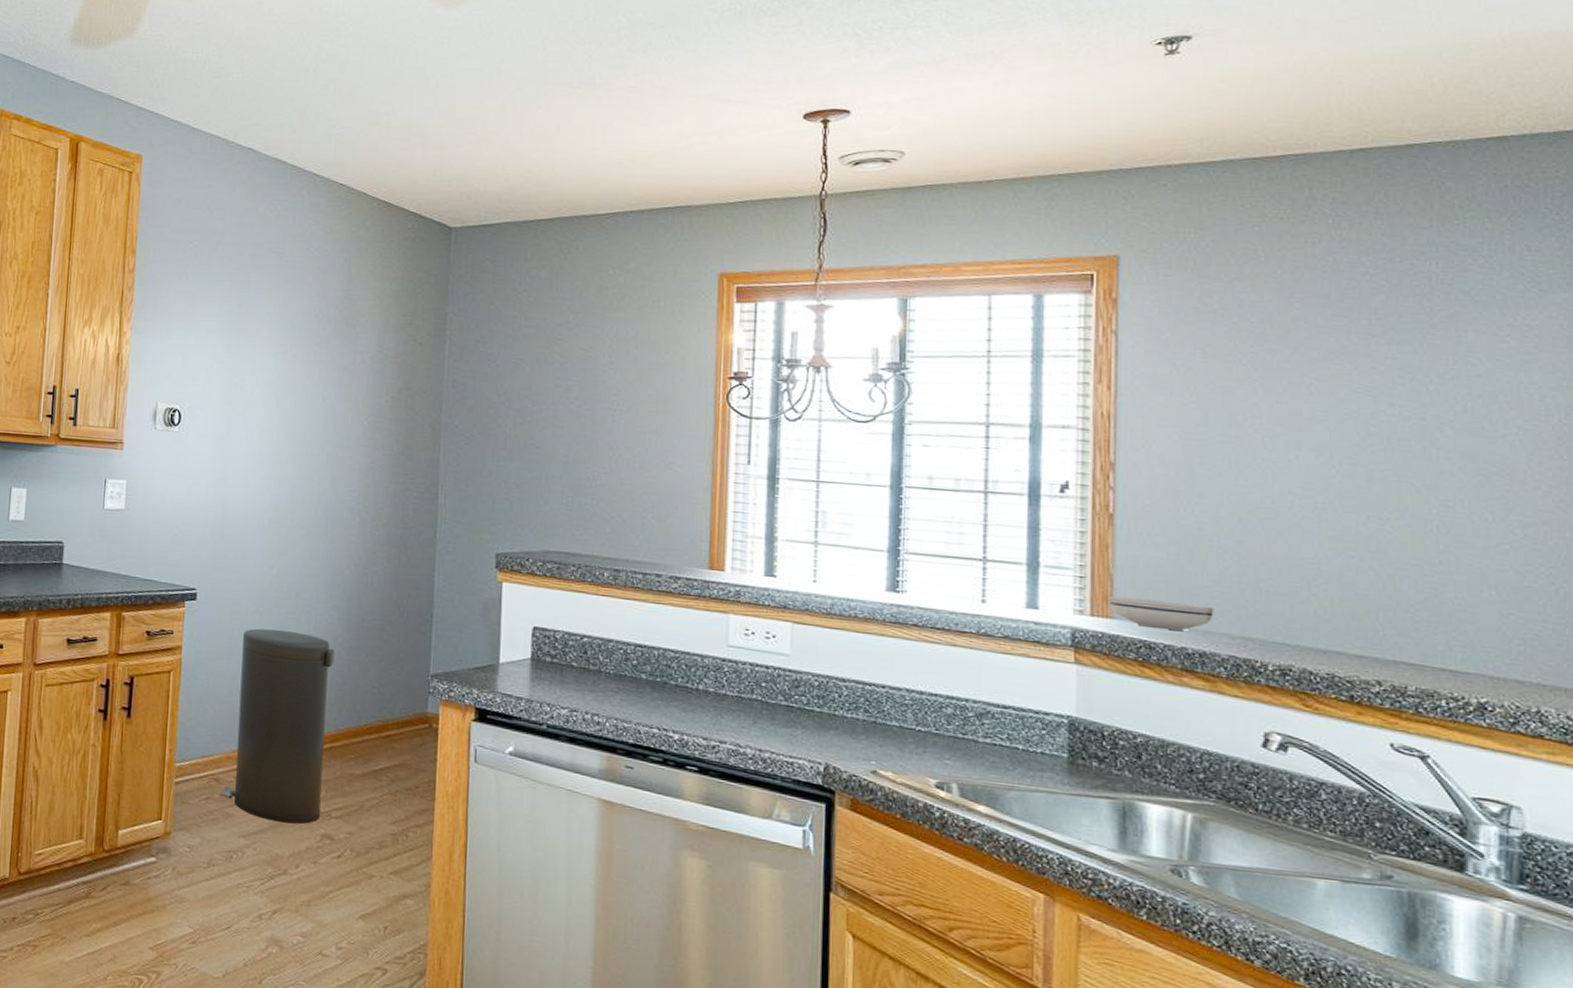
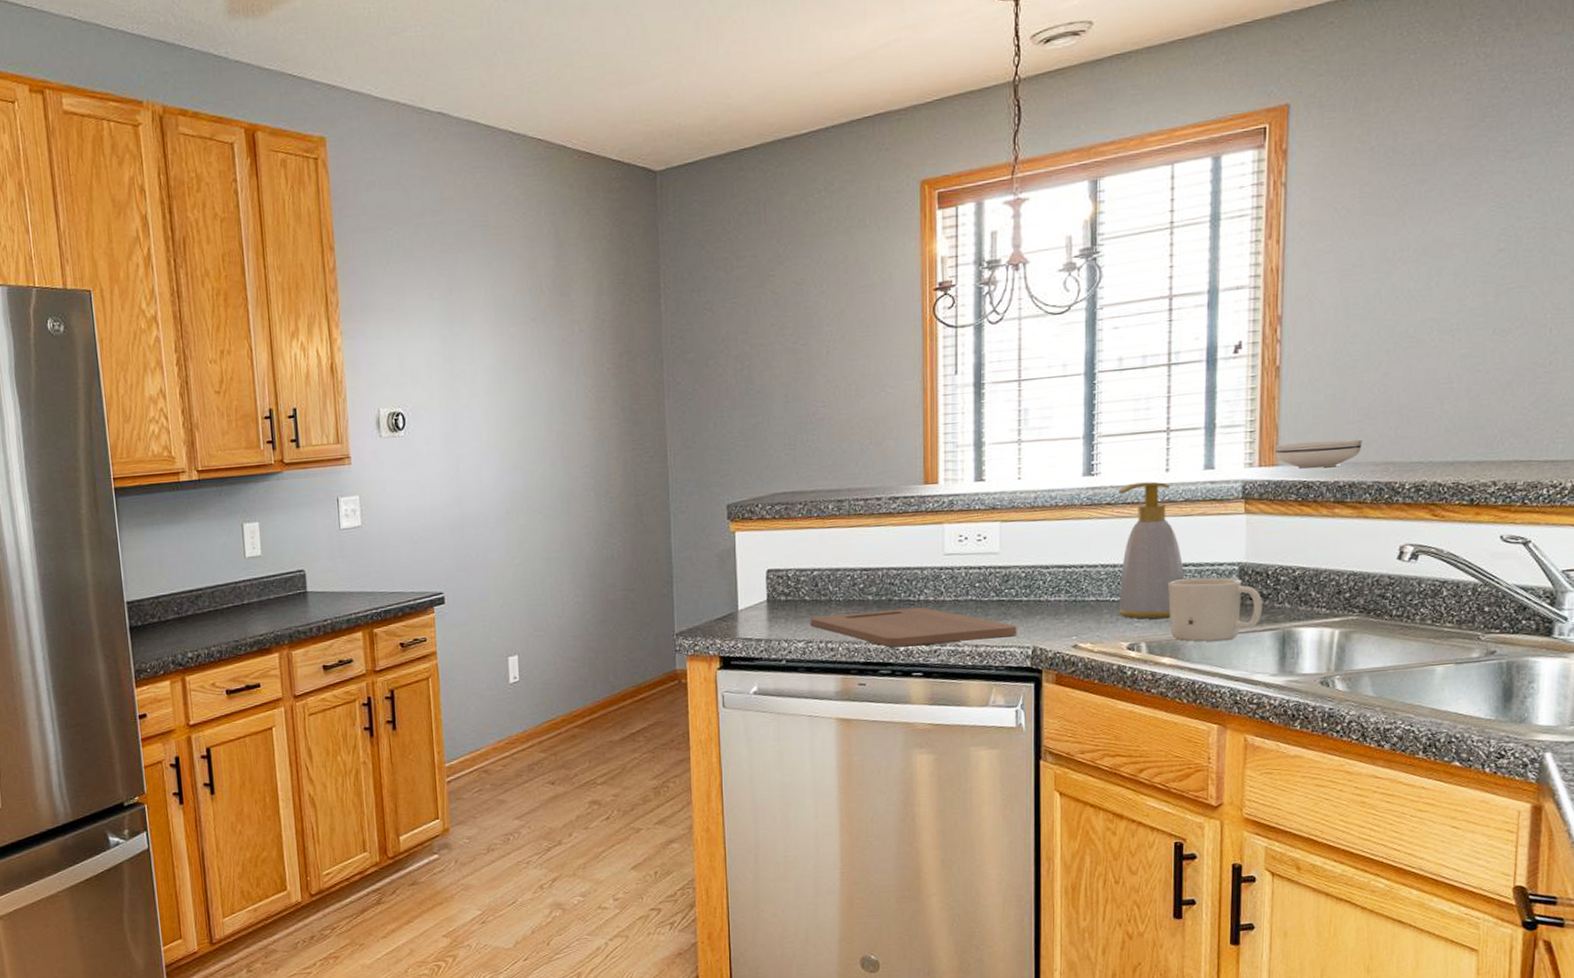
pedal bin: present [220,628,335,824] -> none [491,616,587,799]
cutting board: none [576,685,808,748] -> present [810,607,1017,647]
soap bottle: none [923,608,1004,762] -> present [1117,481,1185,619]
mug: none [983,720,1098,801] -> present [1167,577,1263,642]

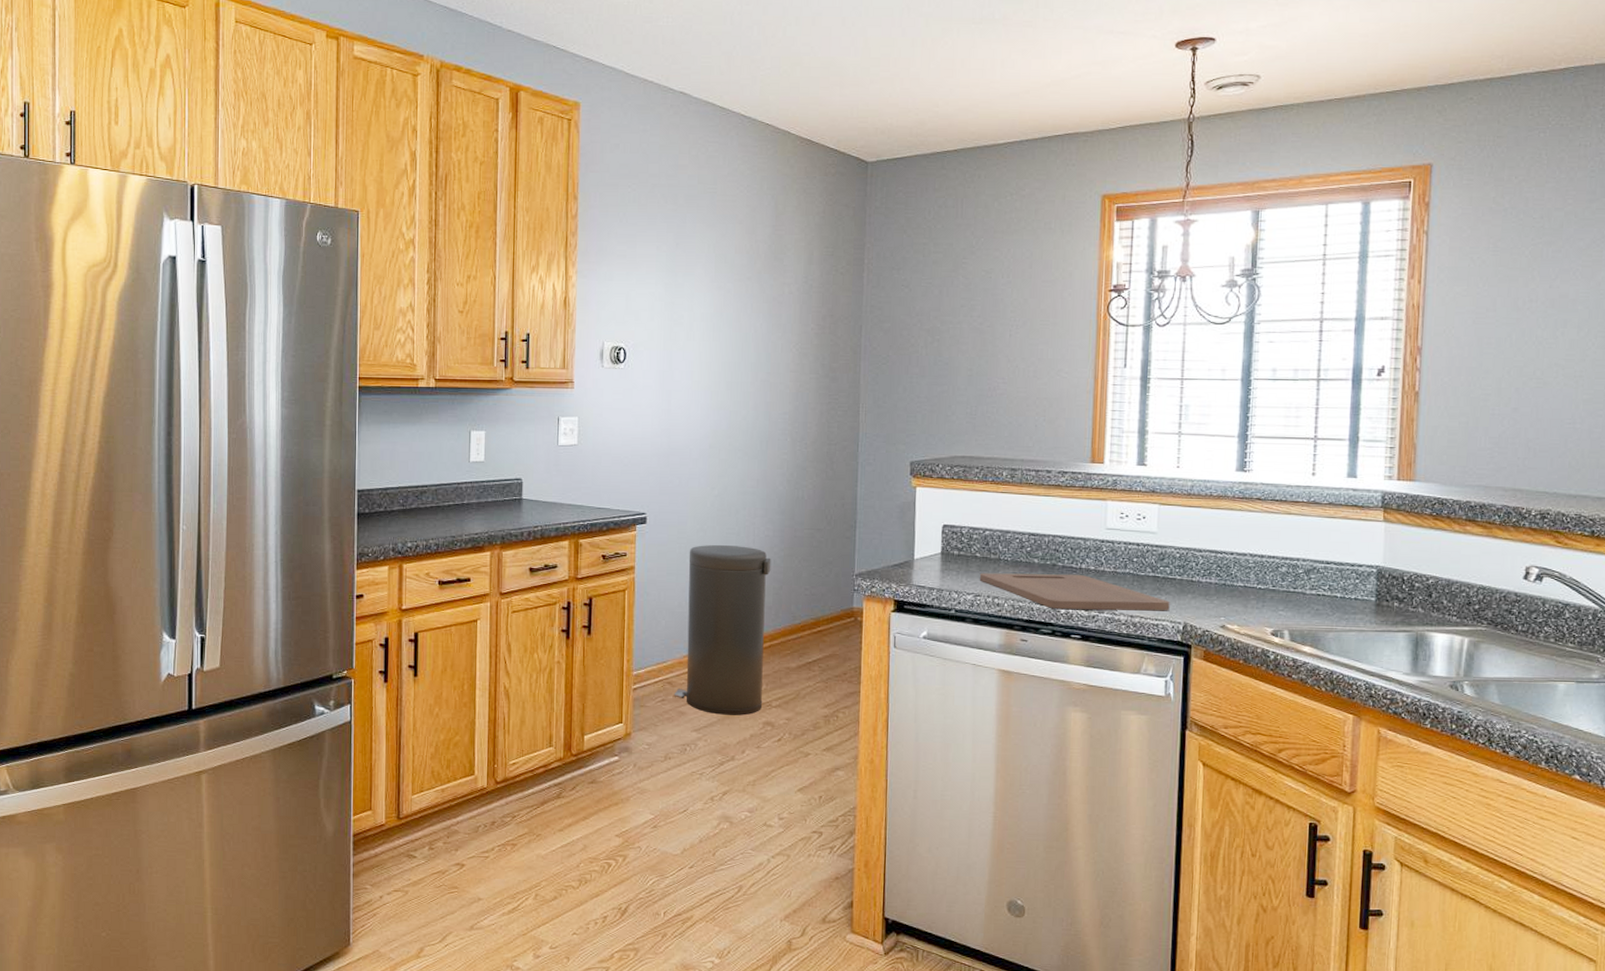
pedal bin: none [491,616,587,799] -> present [674,545,771,715]
soap bottle: present [1117,481,1185,619] -> none [1263,483,1327,610]
mug: present [1167,577,1263,642] -> none [1310,575,1398,637]
bowl: present [1274,439,1362,469] -> none [1411,462,1493,488]

